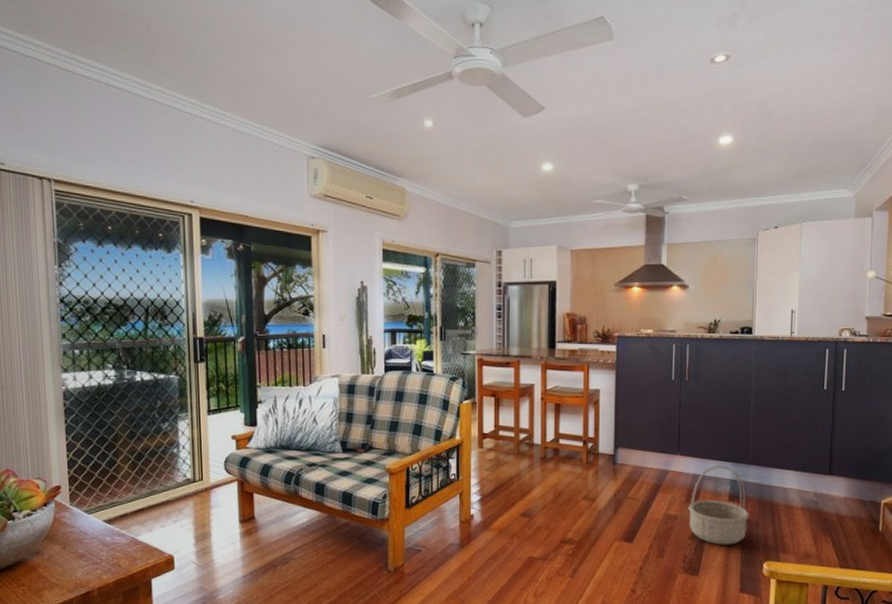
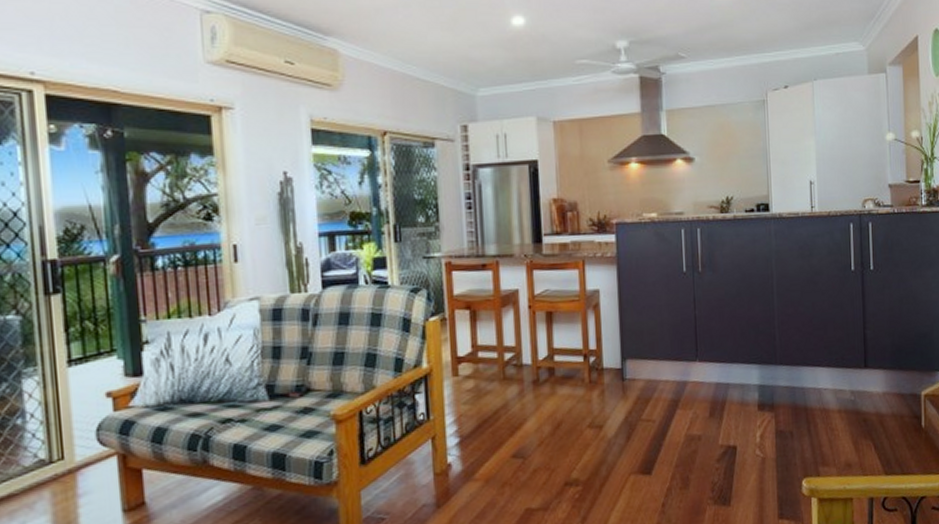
basket: present [688,465,749,545] -> none [713,368,782,465]

